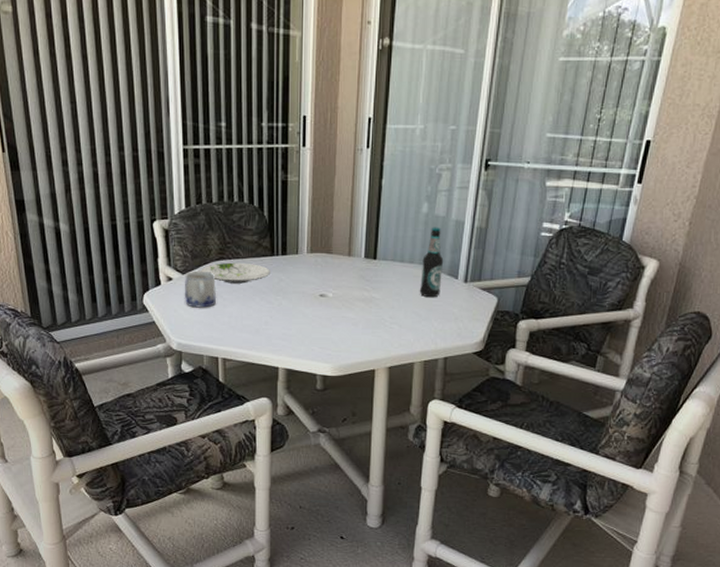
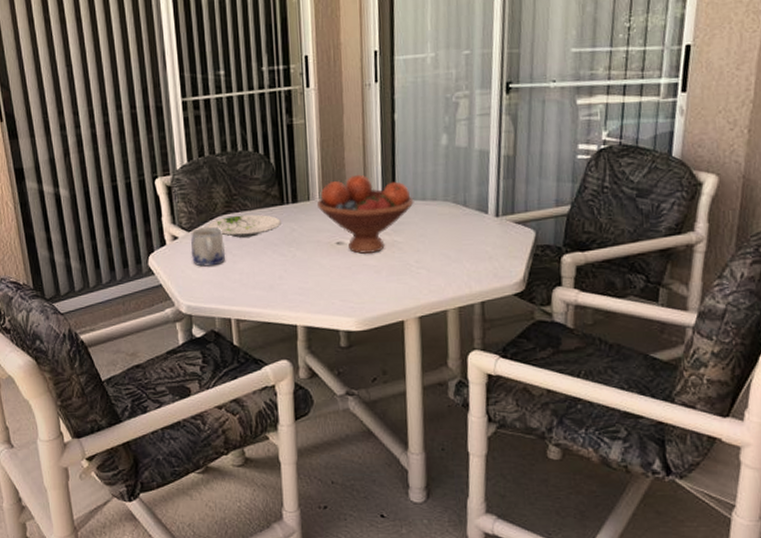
fruit bowl: none [304,233,393,307] -> present [316,174,414,254]
bottle: present [420,227,444,298] -> none [446,159,471,237]

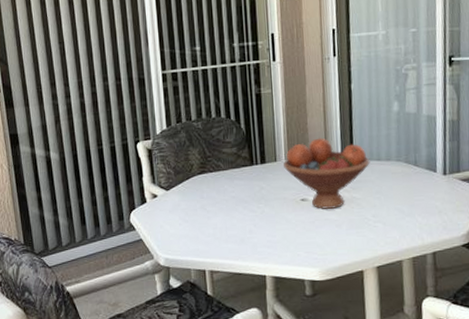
mug: present [191,226,226,267] -> none [169,185,201,222]
plate: present [207,214,281,238] -> none [184,174,251,196]

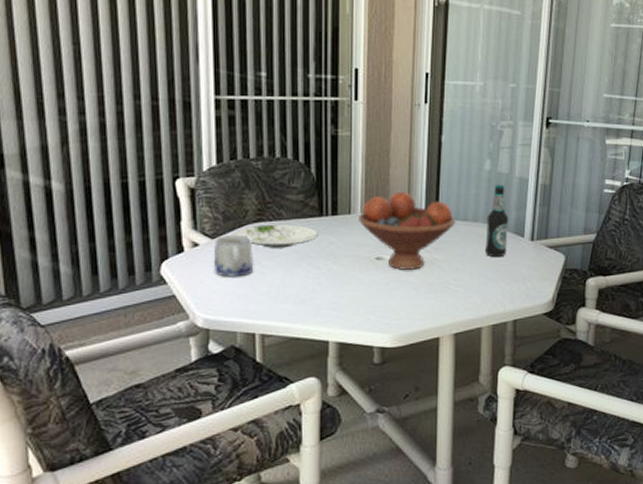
mug: none [169,185,201,222] -> present [213,234,254,277]
plate: none [184,174,251,196] -> present [235,224,318,248]
bottle: none [399,123,421,194] -> present [485,184,509,258]

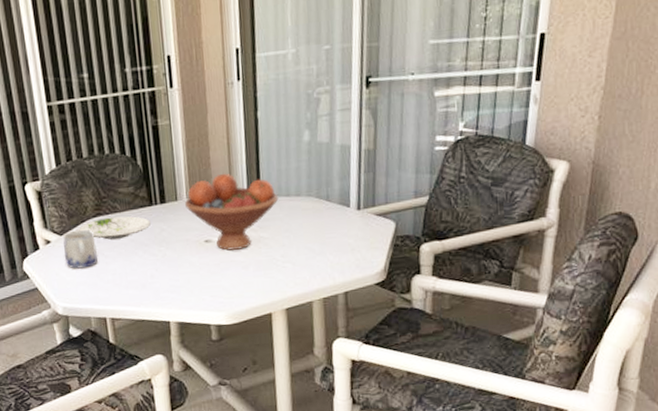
bottle: present [485,184,509,258] -> none [309,154,333,231]

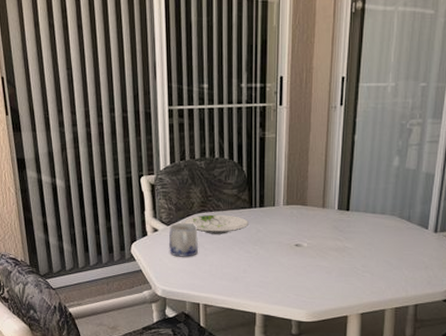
fruit bowl: present [184,173,279,251] -> none [280,186,365,256]

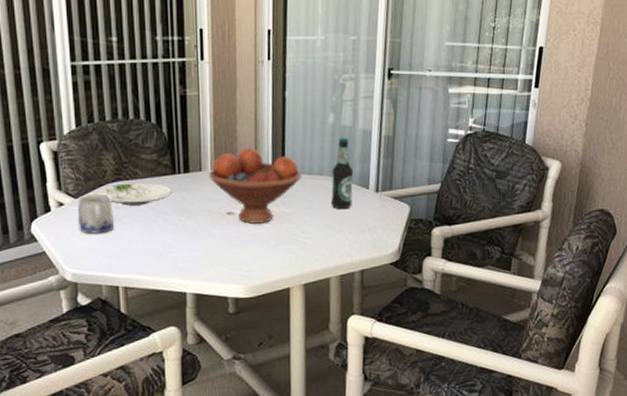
fruit bowl: none [280,186,365,256] -> present [208,147,302,224]
bottle: none [391,179,414,247] -> present [331,137,354,210]

